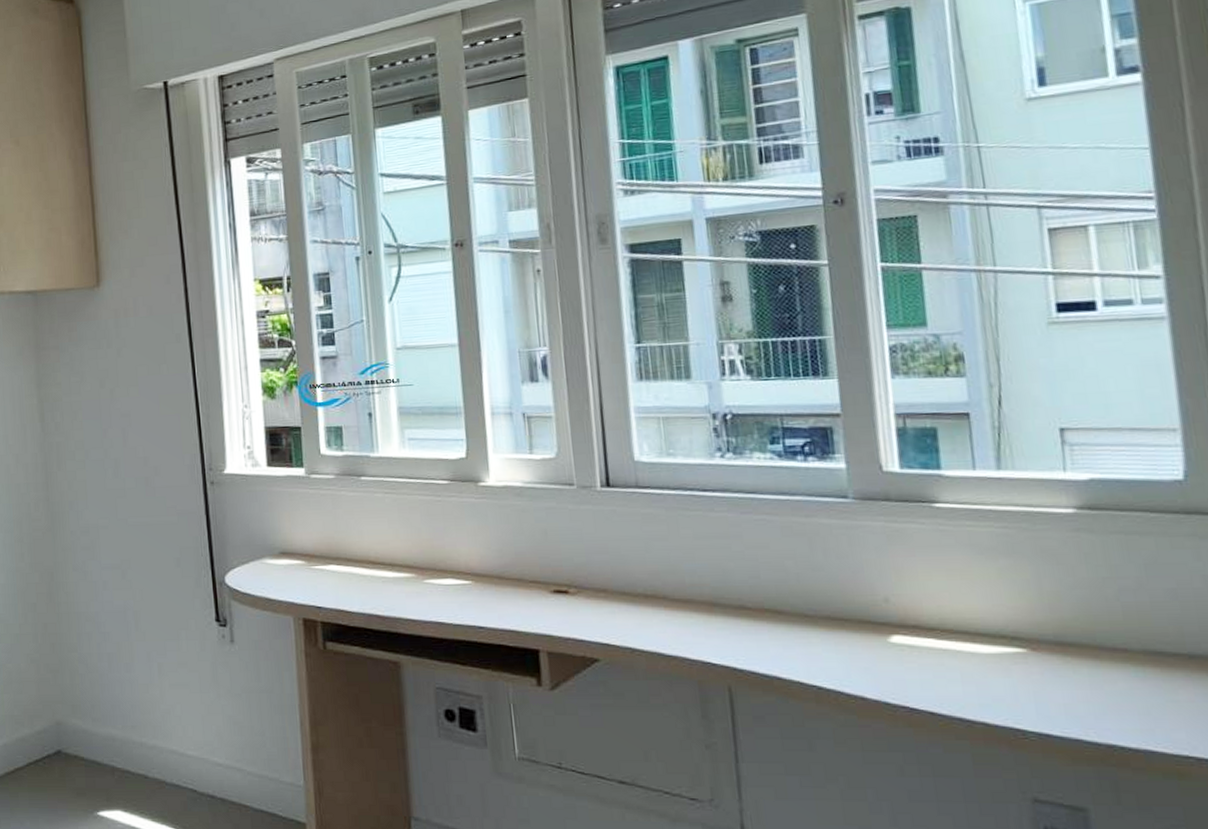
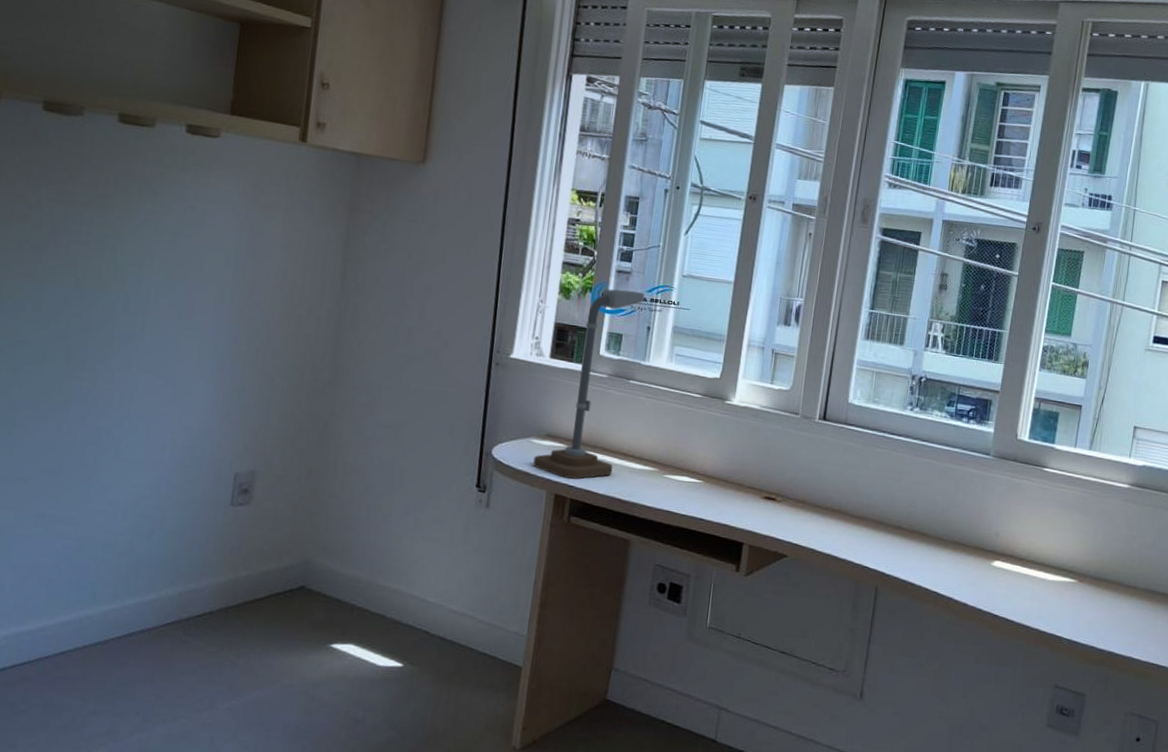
desk lamp: none [272,376,363,599] -> present [533,288,644,479]

